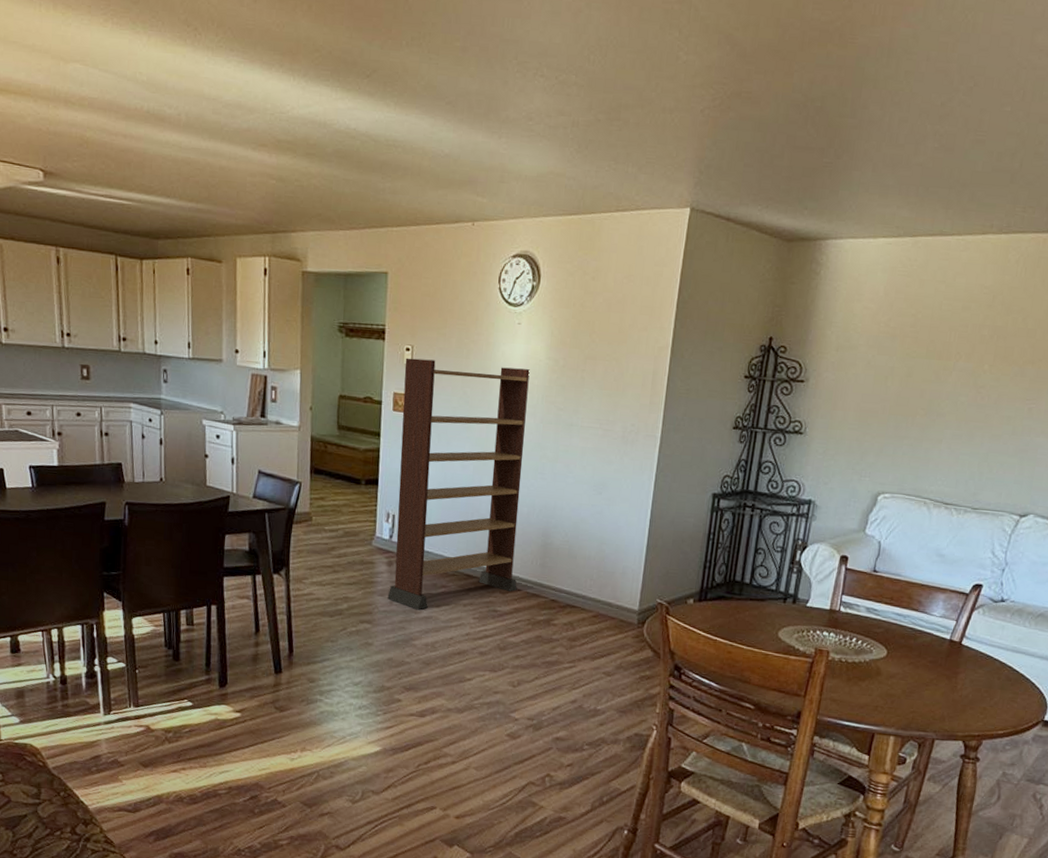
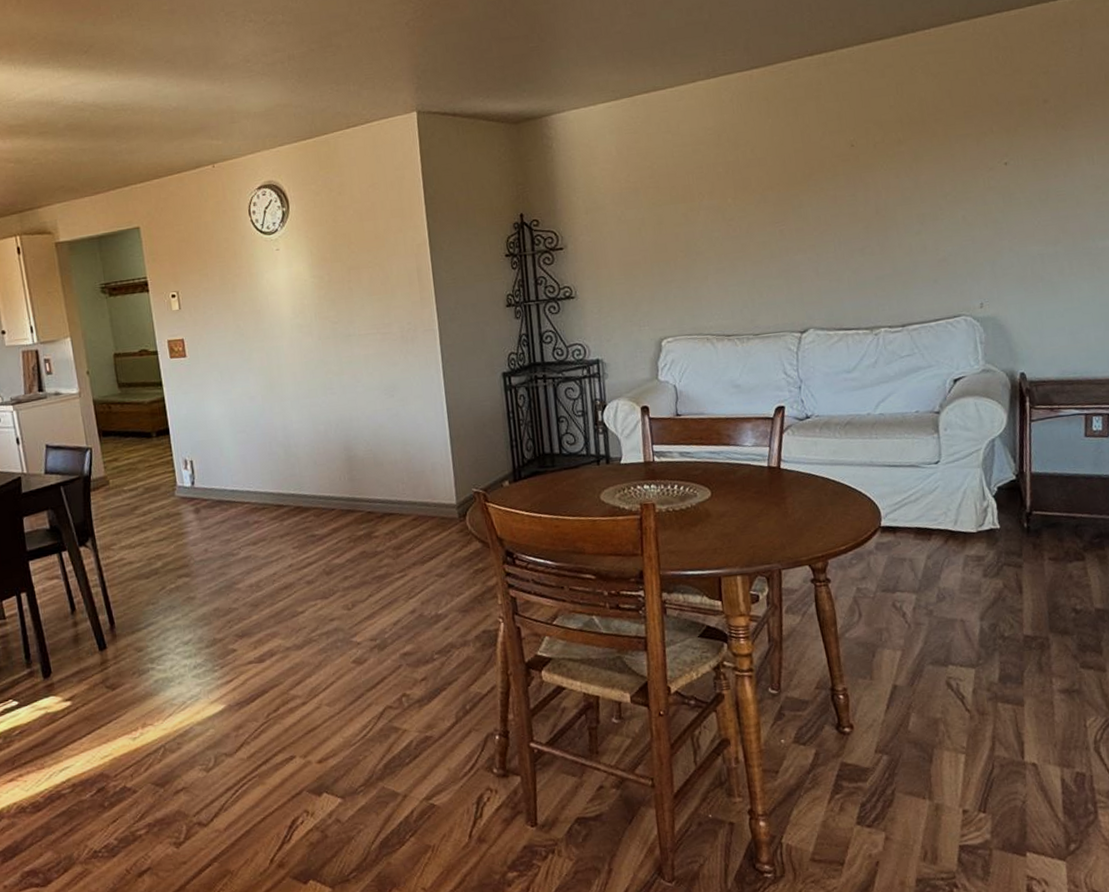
bookshelf: present [387,358,530,610] -> none [173,291,331,552]

